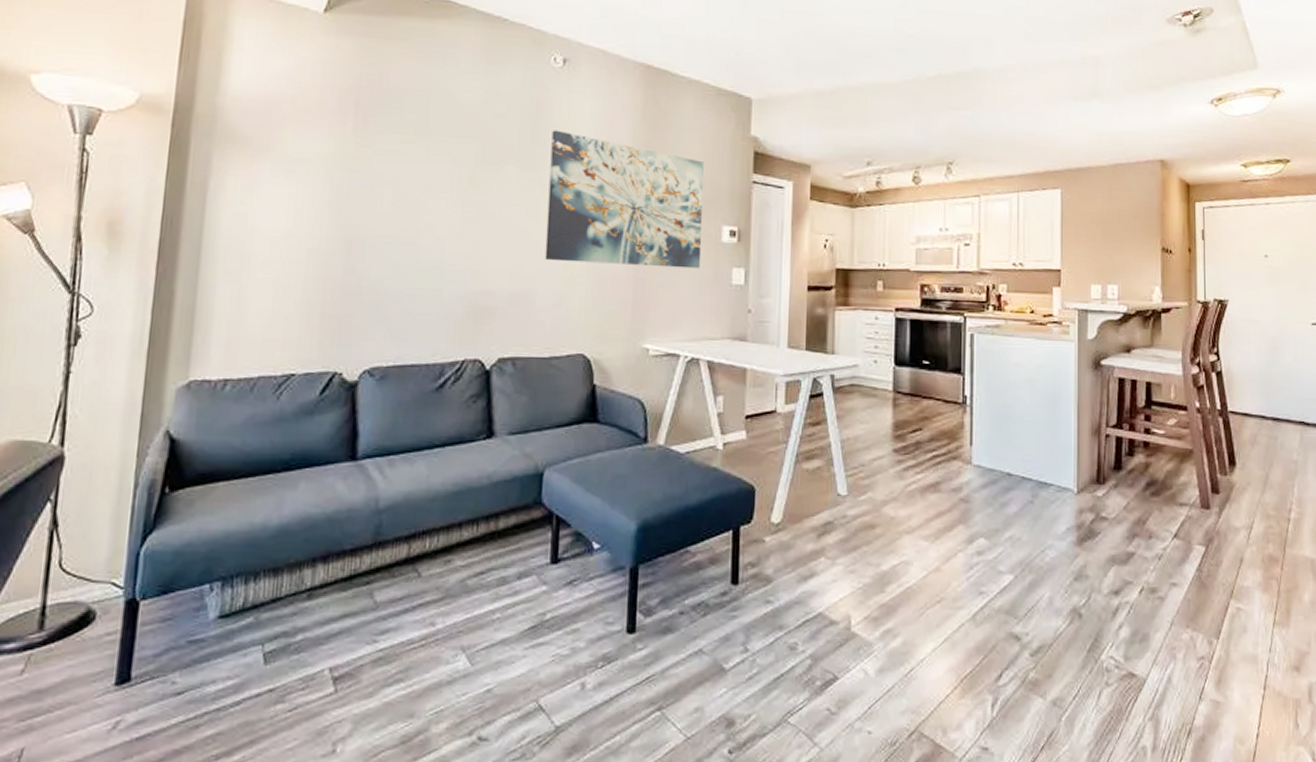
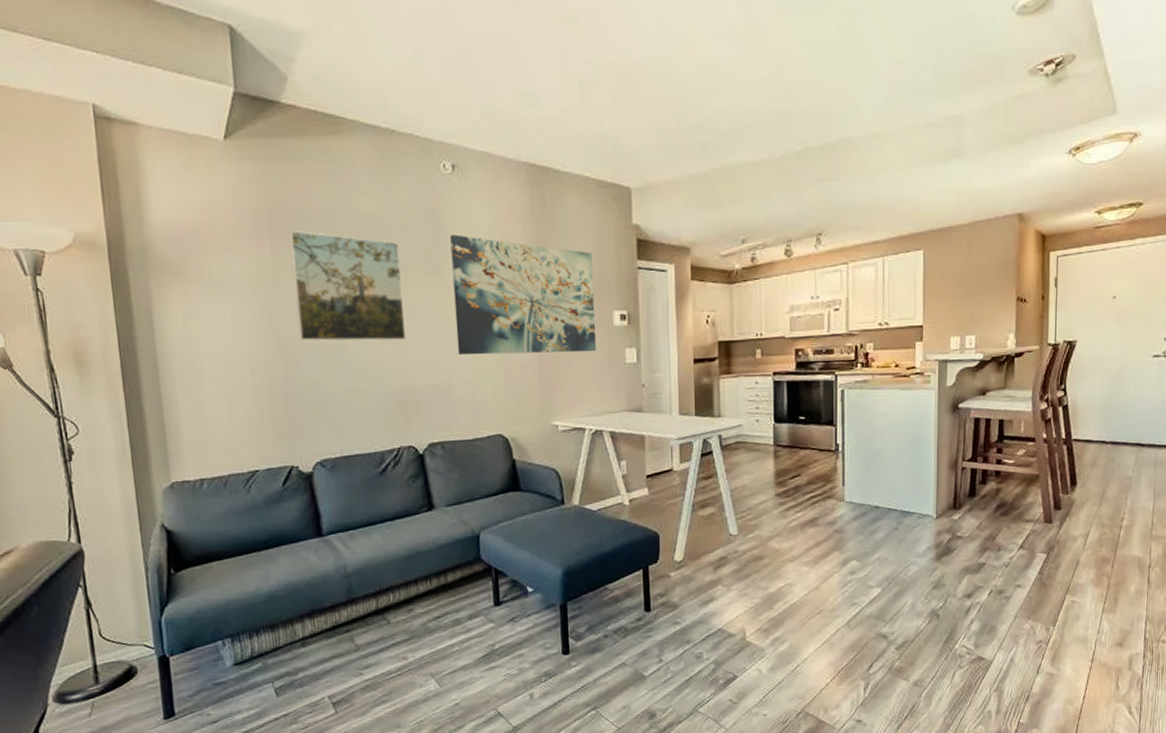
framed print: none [369,110,495,240] -> present [289,230,407,342]

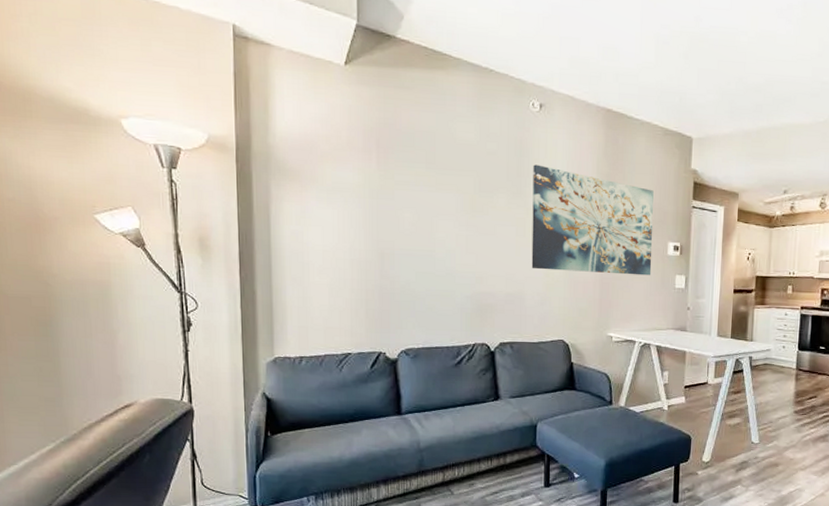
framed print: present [289,230,407,342] -> none [394,148,489,253]

